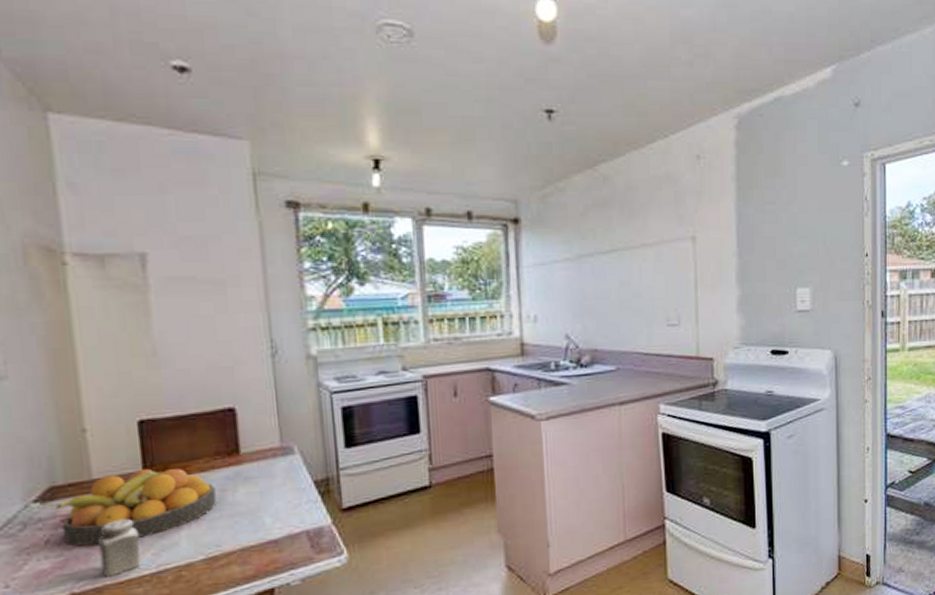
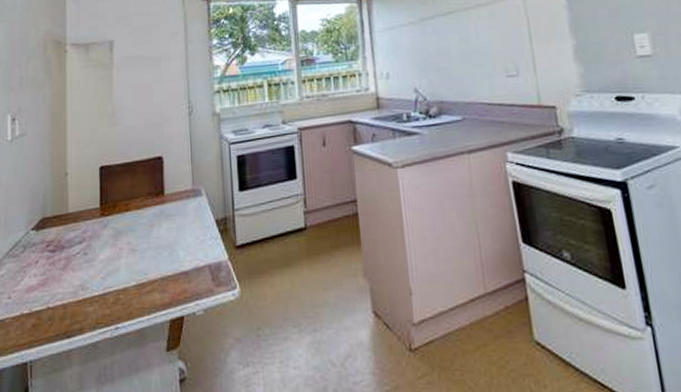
fruit bowl: present [55,469,216,547] -> none [44,206,146,269]
salt shaker: present [97,519,141,577] -> none [67,247,94,296]

